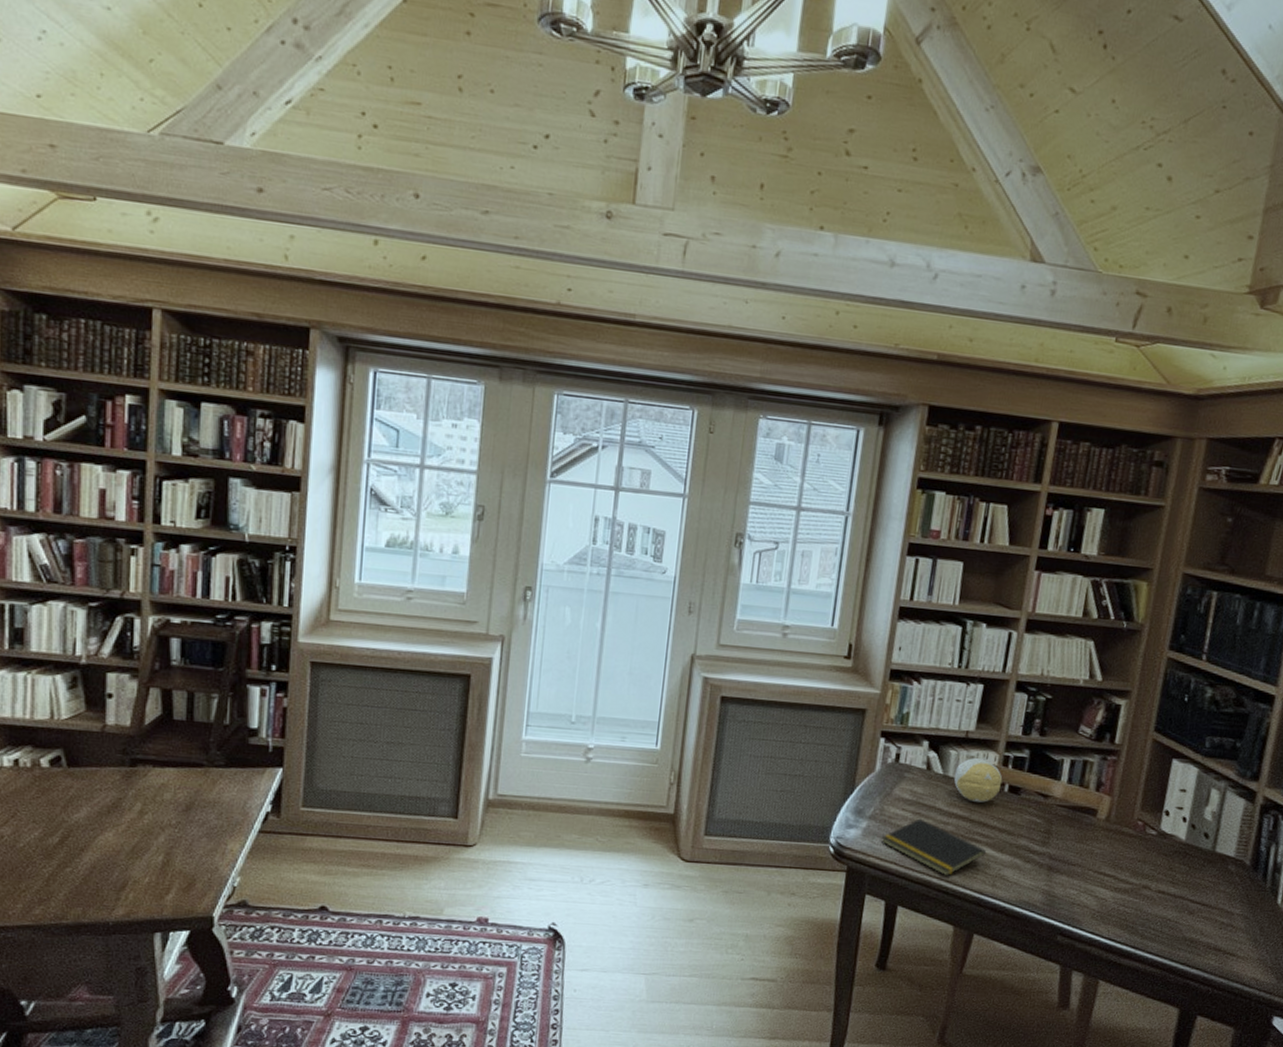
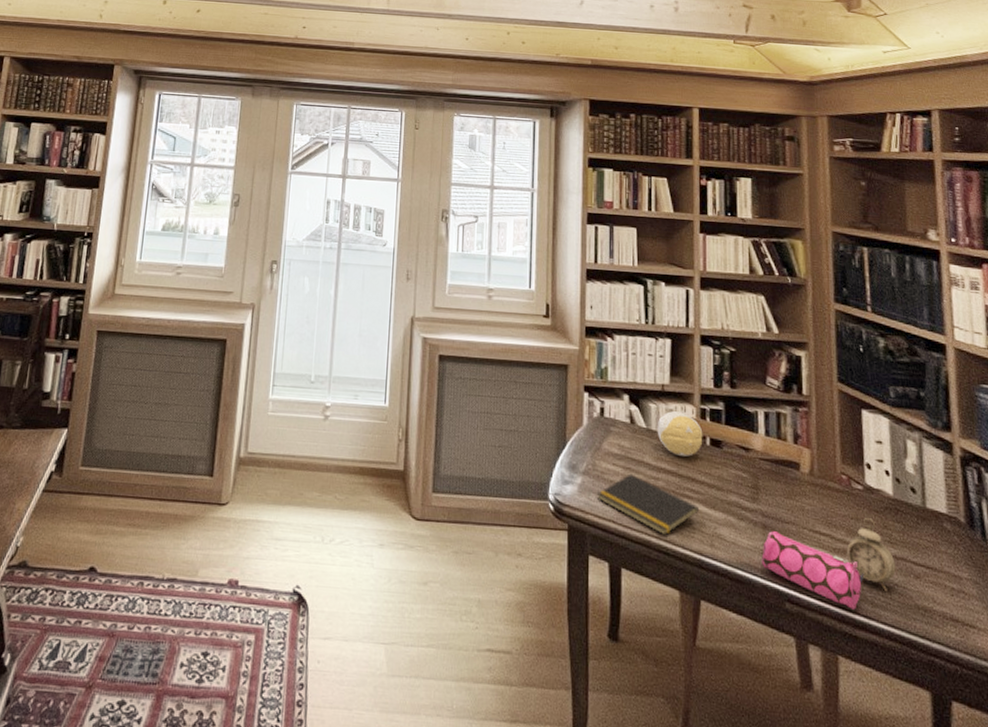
pencil case: none [1040,872,1141,941] -> present [761,531,865,610]
alarm clock: none [1126,861,1173,926] -> present [847,518,896,593]

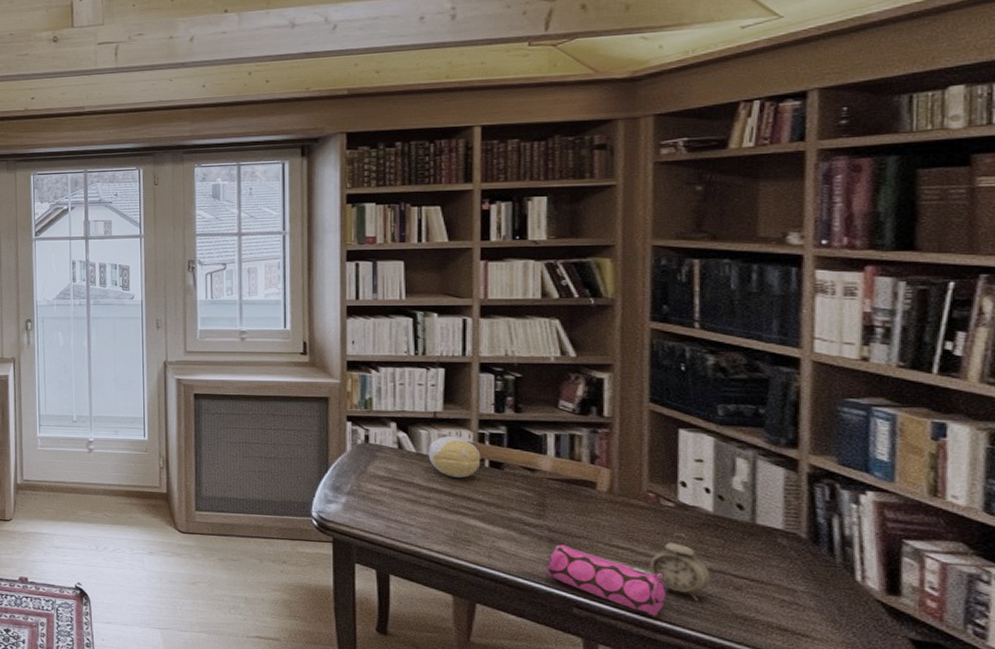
notepad: present [598,473,698,536] -> none [363,493,475,548]

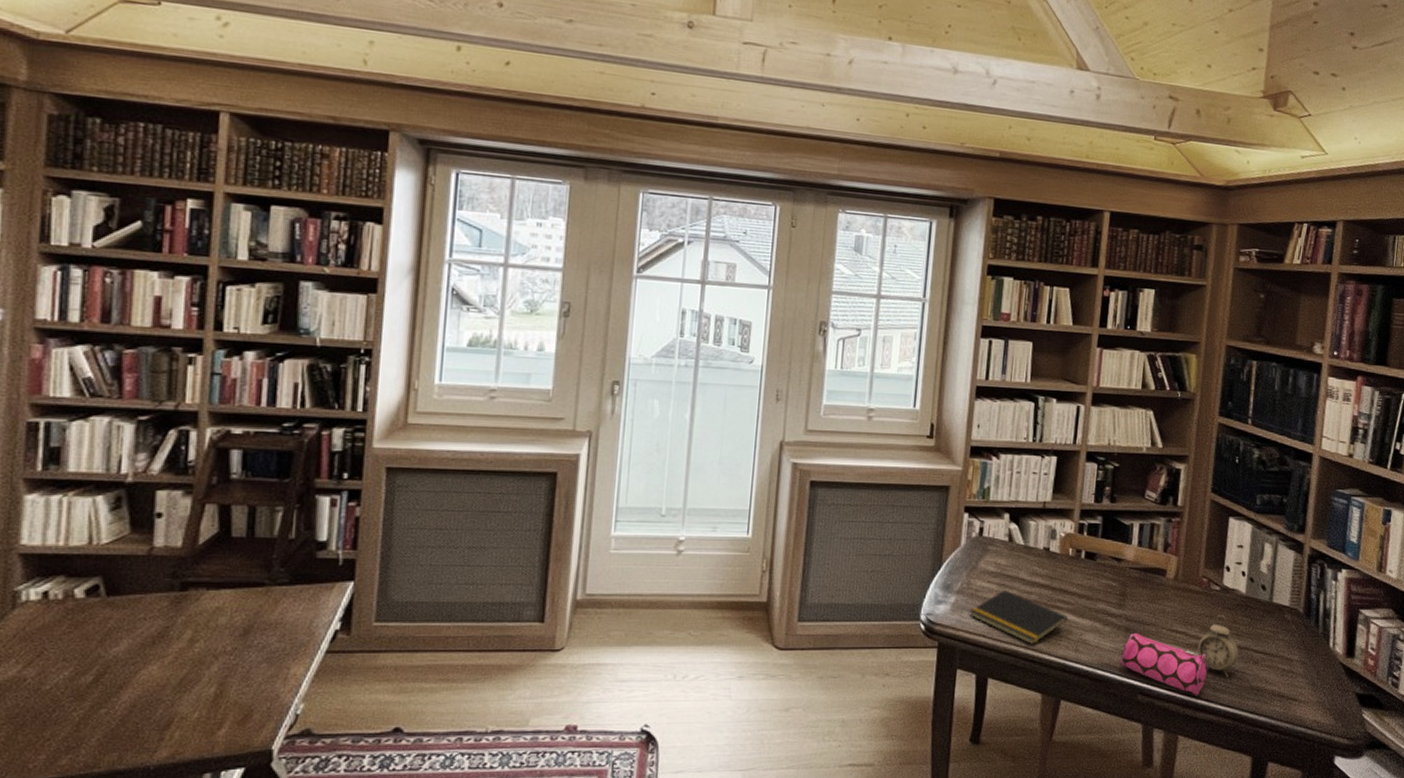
notepad: none [363,493,475,548] -> present [970,589,1067,645]
decorative ball: present [428,436,481,478] -> none [1034,527,1079,570]

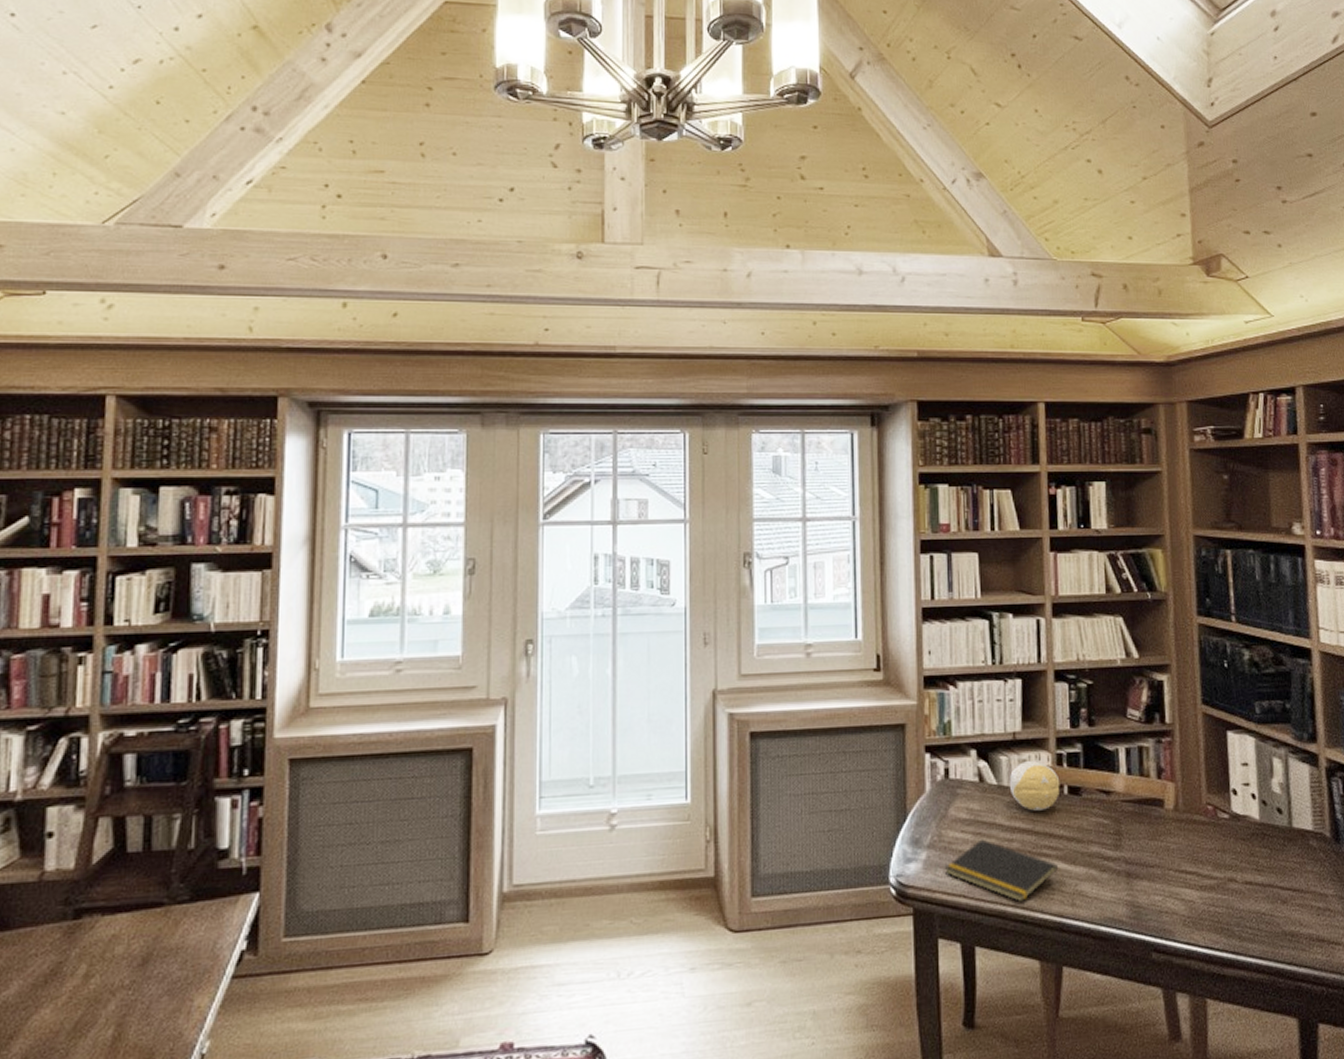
decorative ball: none [1034,527,1079,570] -> present [1009,761,1060,811]
pencil case: present [1120,633,1211,695] -> none [1126,878,1232,948]
alarm clock: present [1198,615,1239,678] -> none [1214,848,1263,924]

